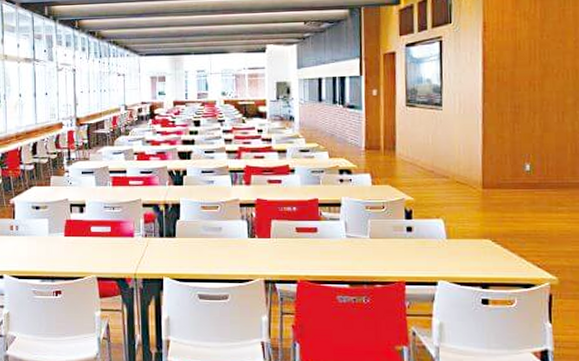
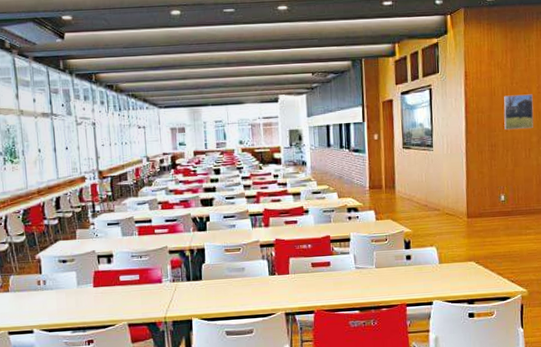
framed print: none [530,49,569,89] -> present [503,94,534,129]

